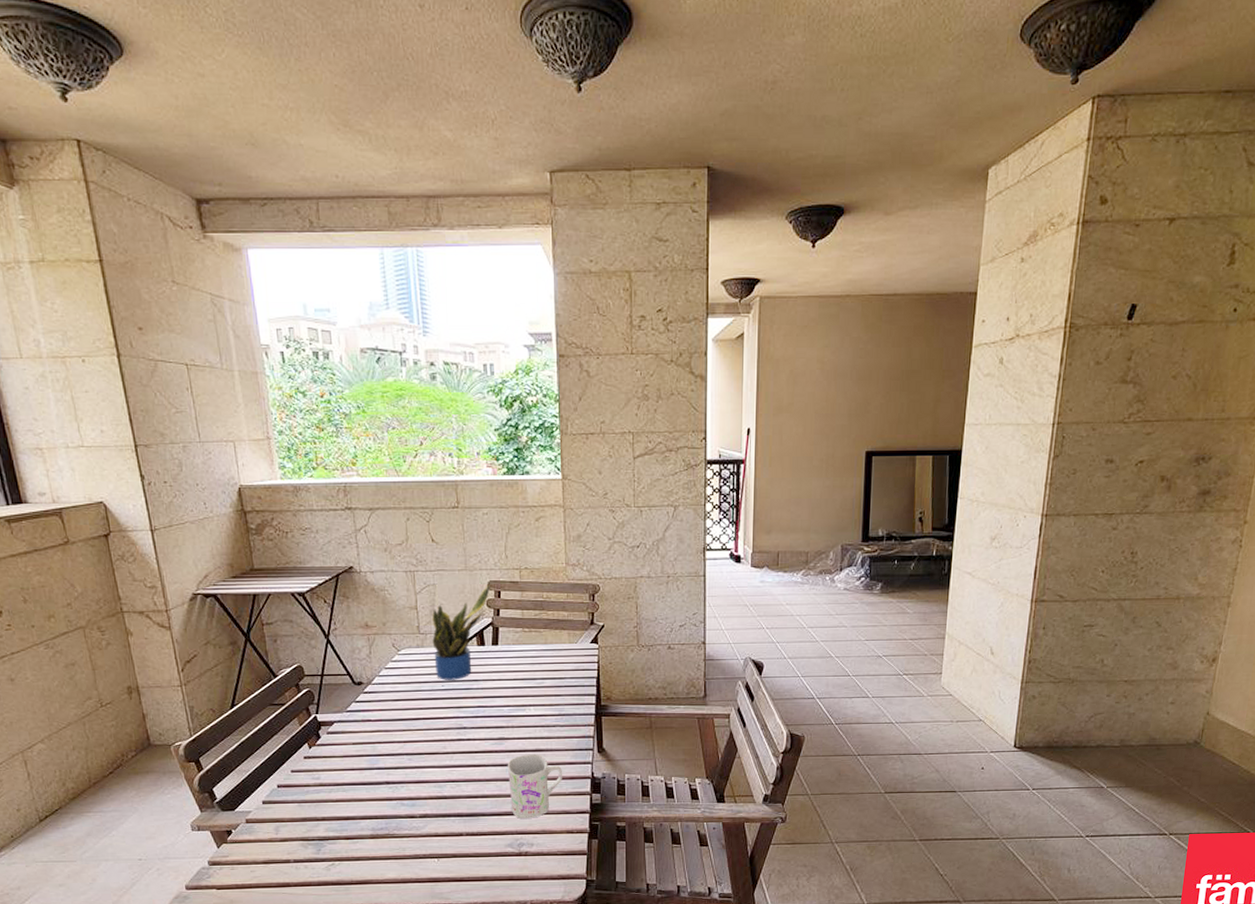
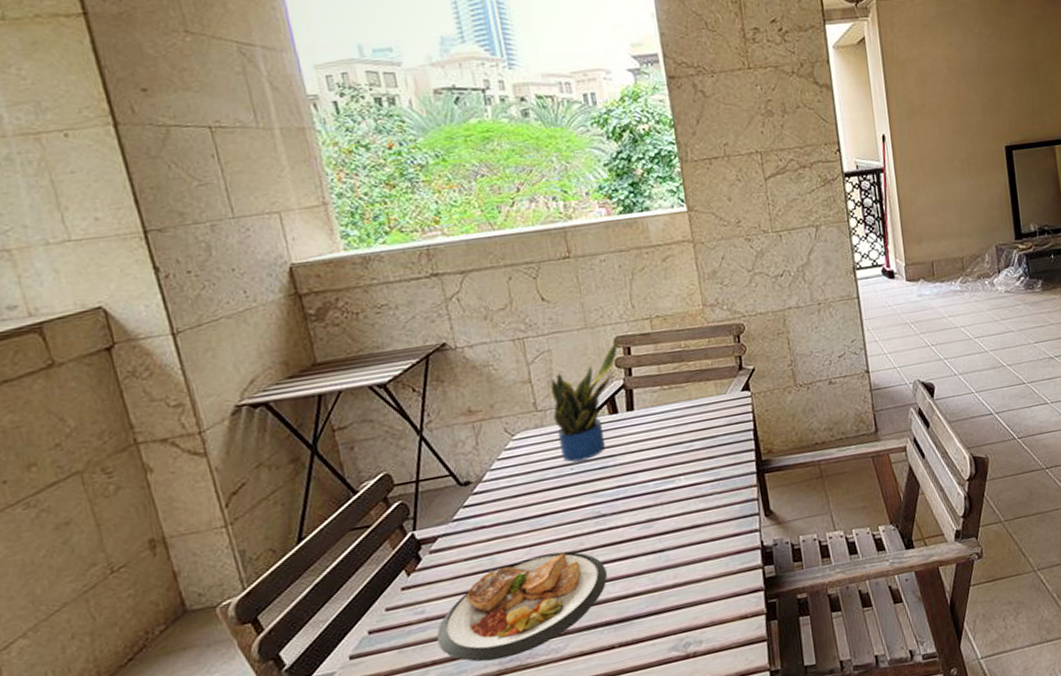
plate: none [327,751,462,826] -> present [436,551,607,662]
mug: present [507,754,562,819] -> none [660,530,728,614]

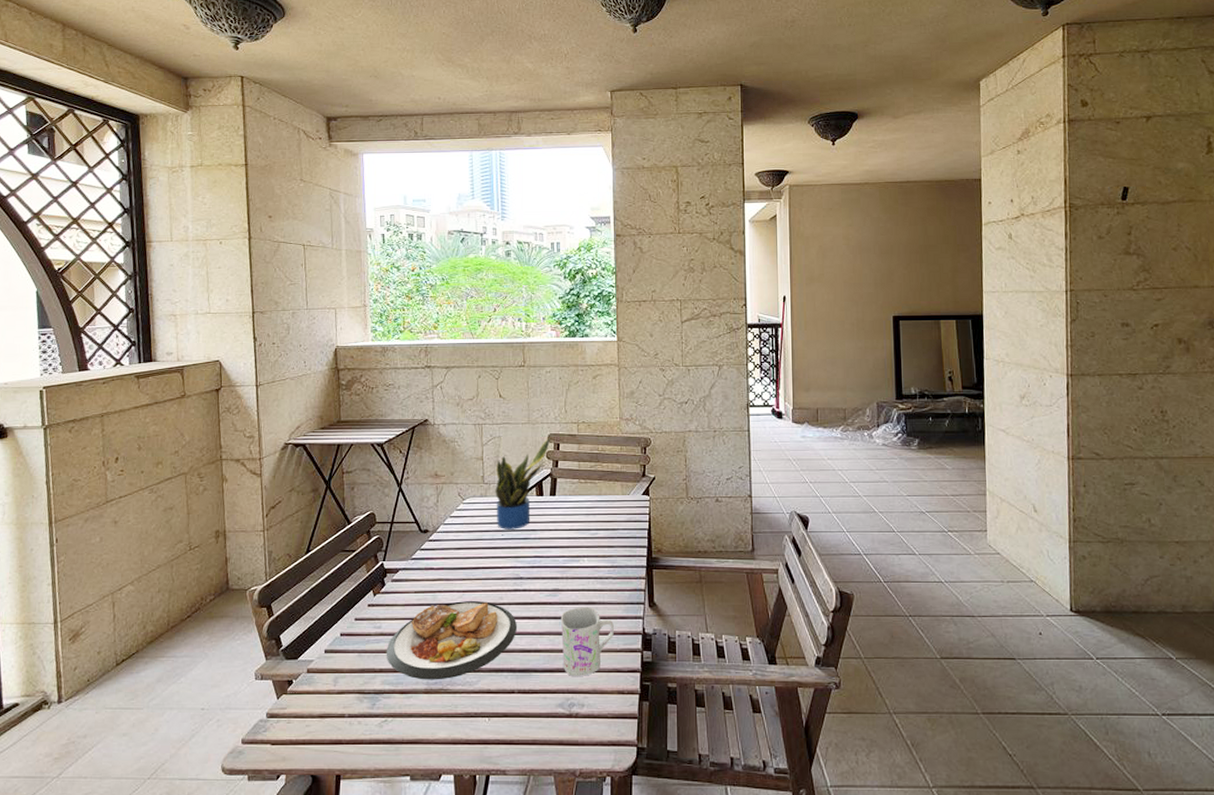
mug: none [660,530,728,614] -> present [560,607,614,676]

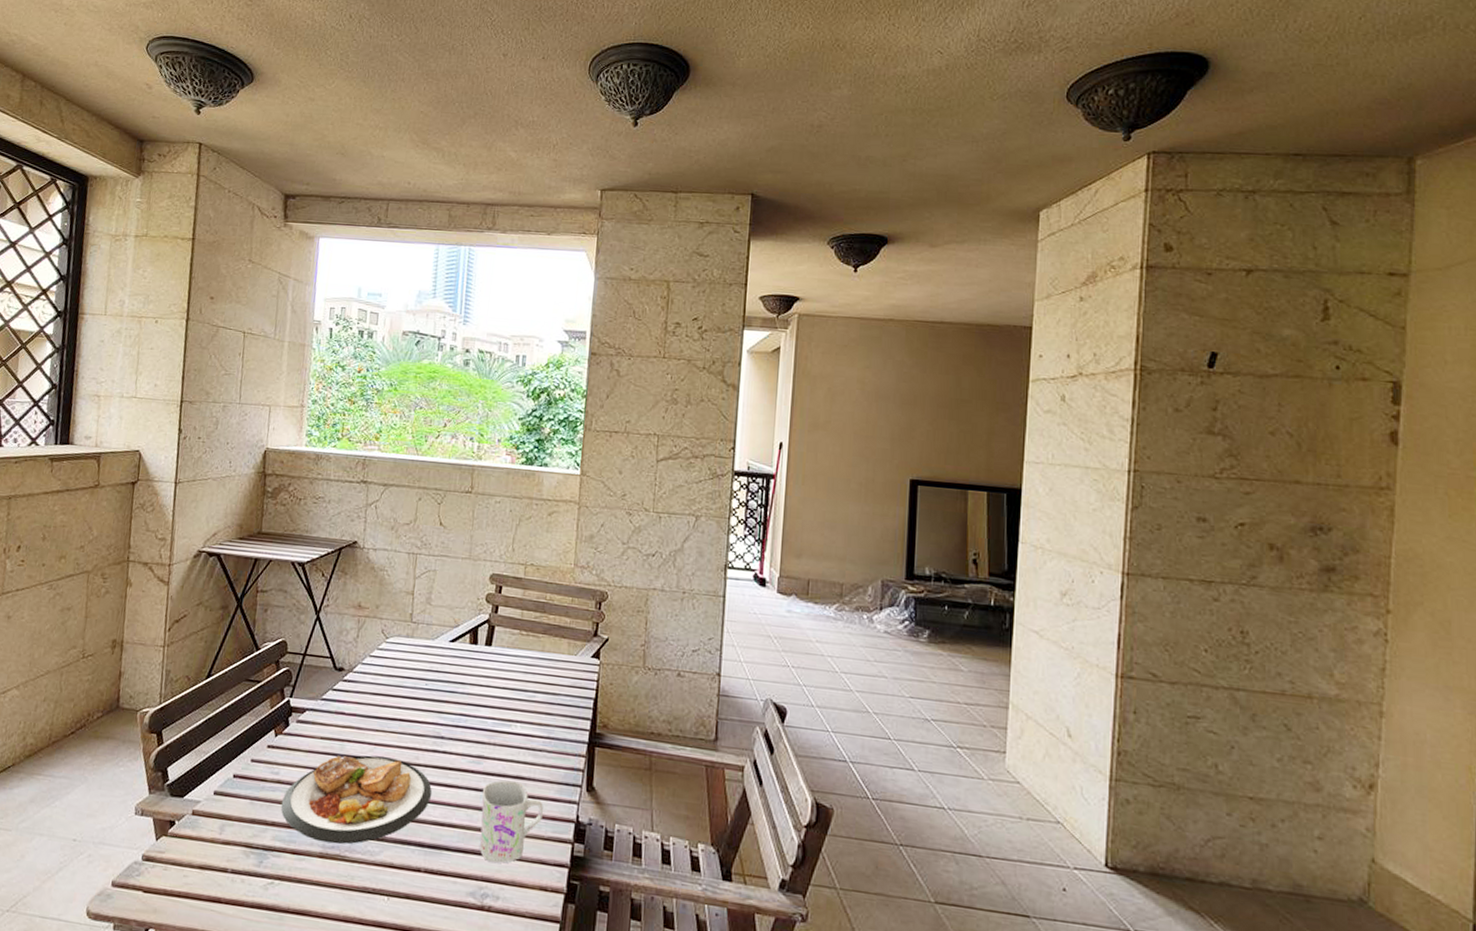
potted plant: present [495,437,550,529] -> none [421,577,492,680]

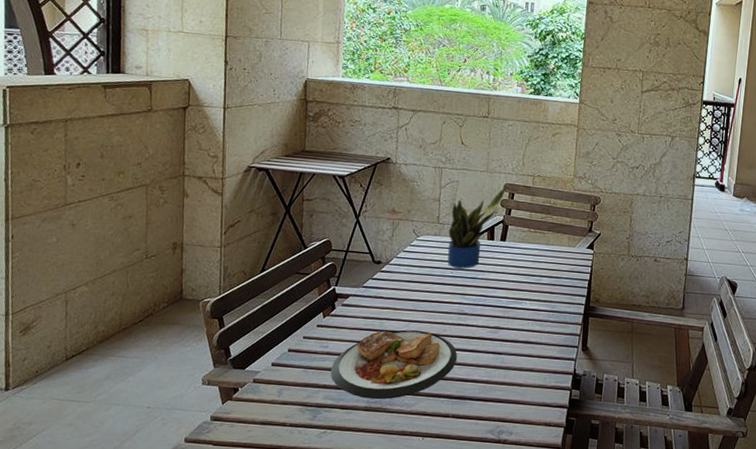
potted plant: none [421,577,492,680] -> present [447,186,506,269]
mug: present [479,780,543,863] -> none [496,345,548,407]

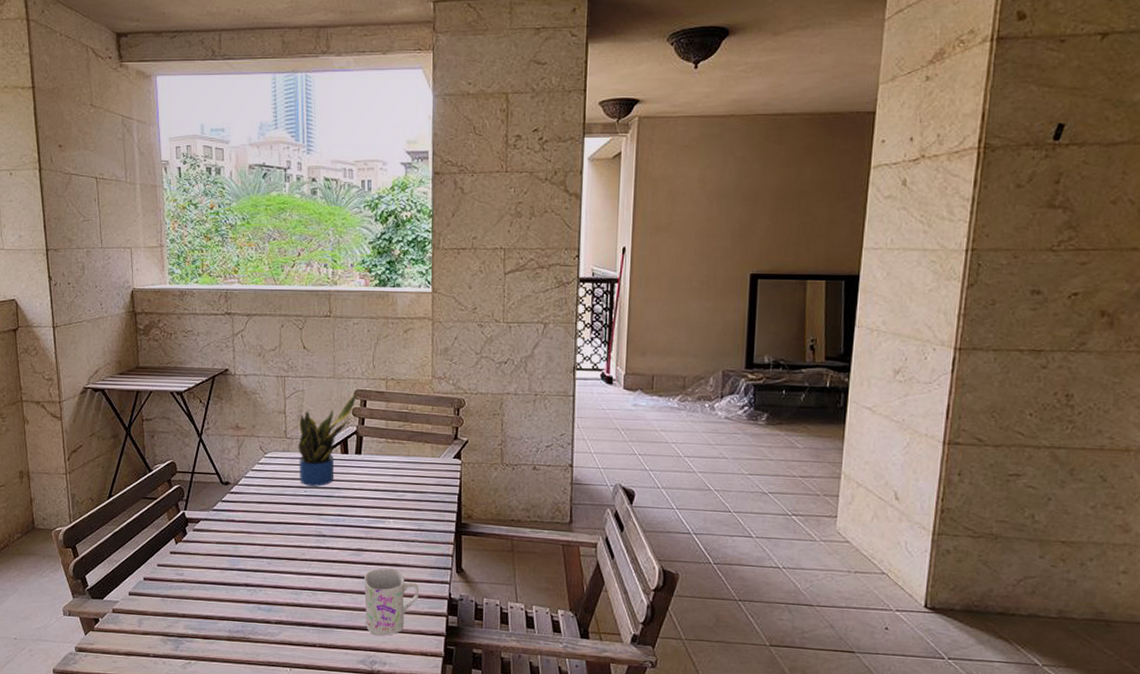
plate: present [330,330,457,400] -> none [188,554,319,629]
mug: none [496,345,548,407] -> present [363,568,419,636]

